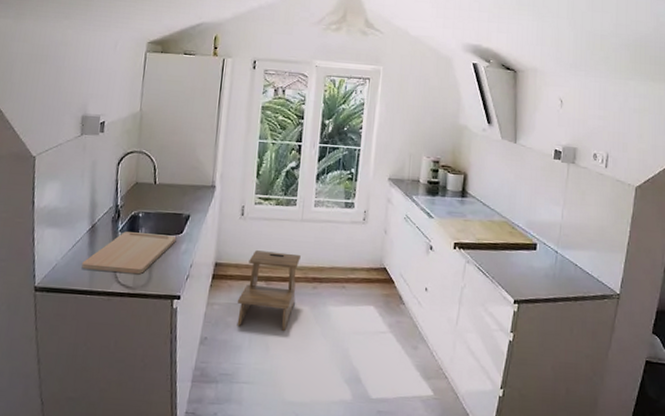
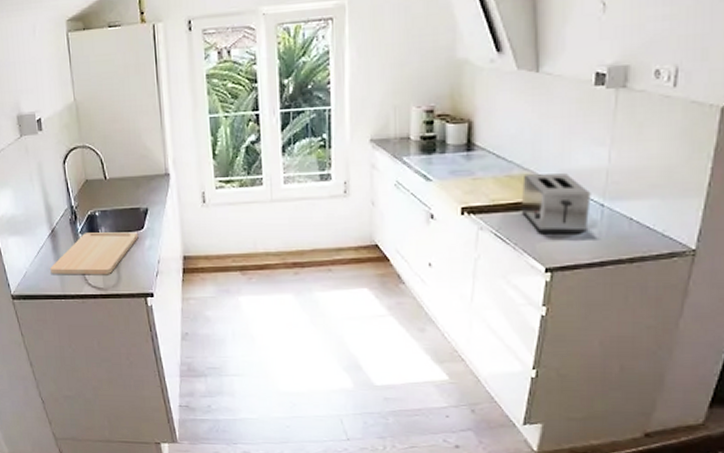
step stool: present [237,250,301,332] -> none [213,238,276,322]
toaster: none [498,221,549,274] -> present [521,173,591,234]

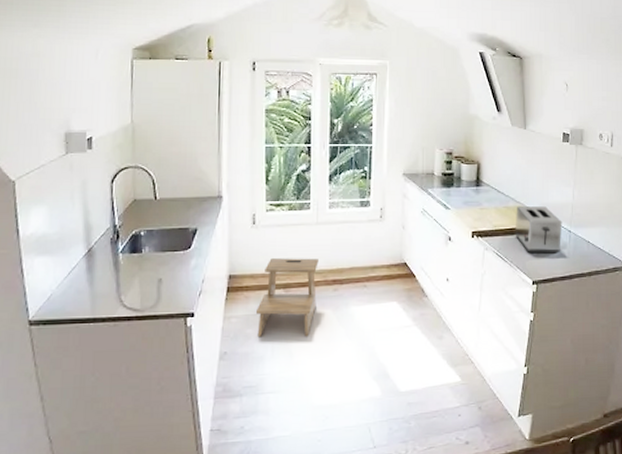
cutting board: present [50,232,139,275] -> none [81,252,185,296]
step stool: none [213,238,276,322] -> present [255,258,319,338]

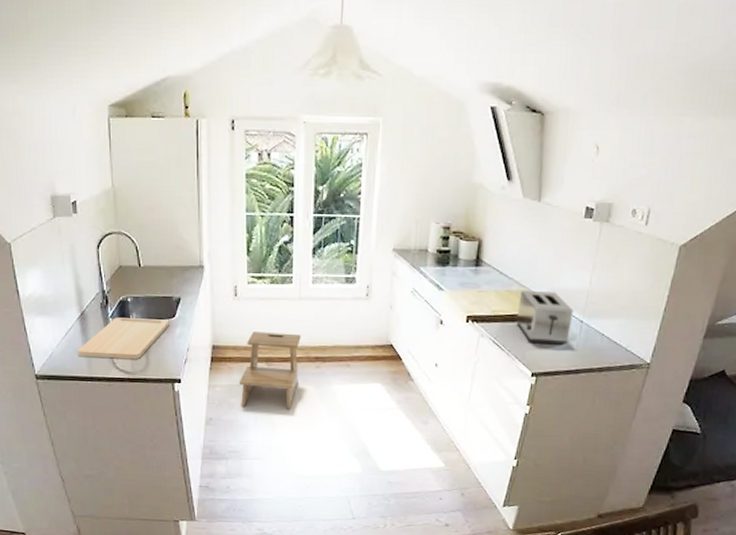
cutting board: none [81,252,185,296] -> present [78,317,170,360]

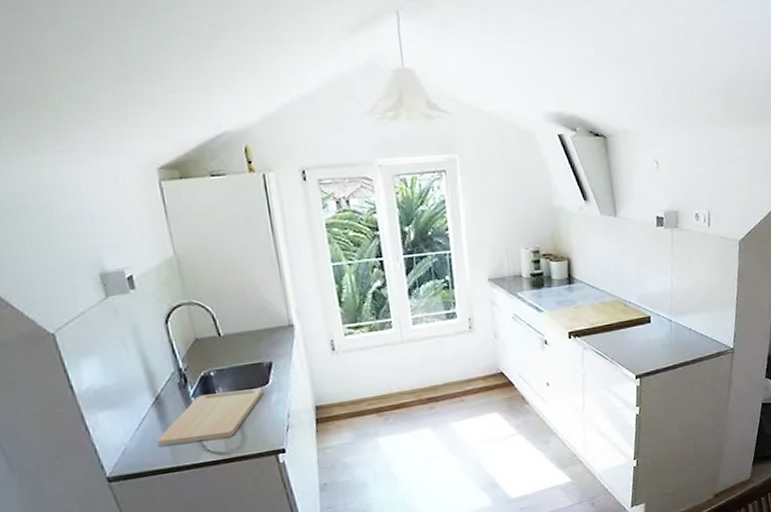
step stool: present [238,332,301,411] -> none [350,378,414,465]
toaster: present [516,291,574,345] -> none [613,297,663,348]

